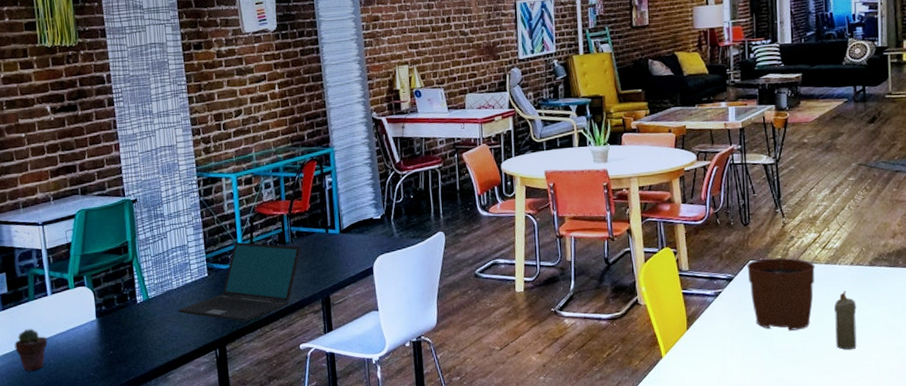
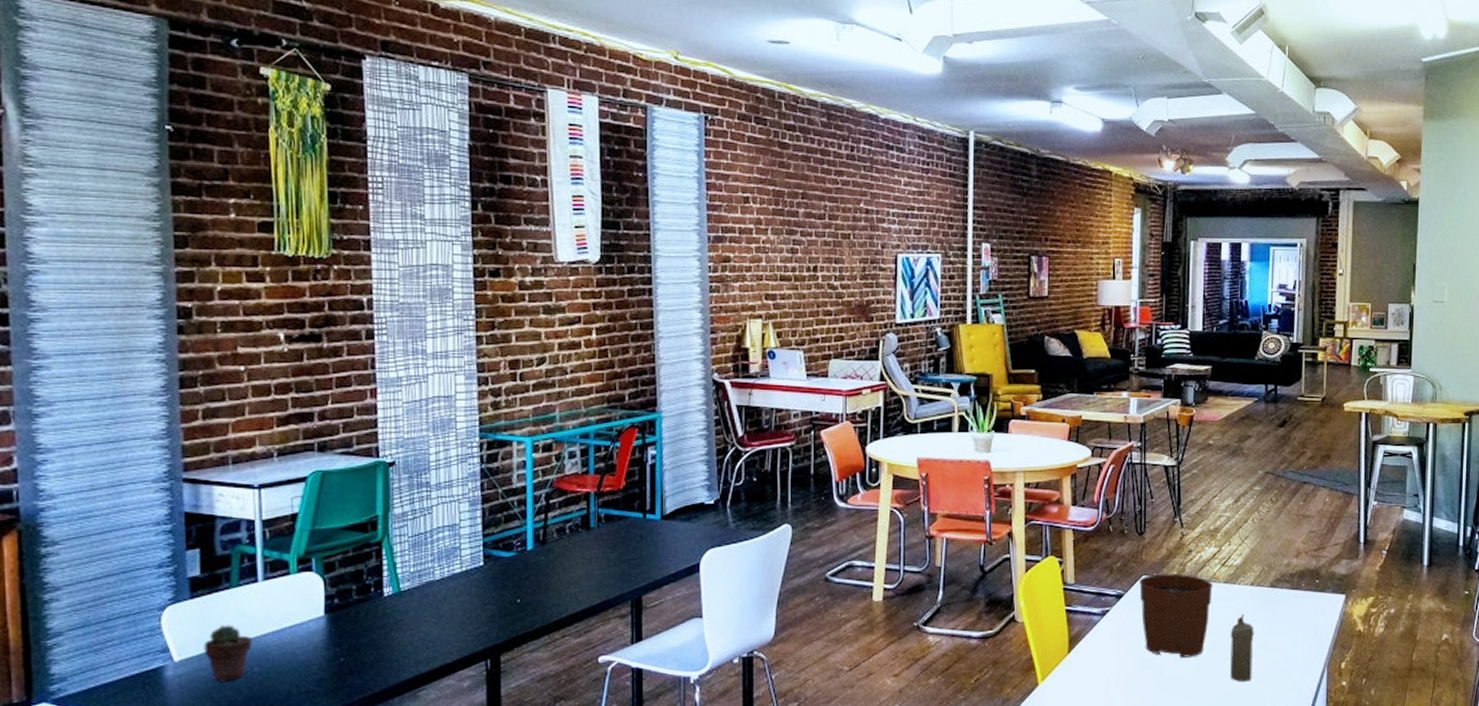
laptop: present [178,242,301,322] -> none [440,523,609,626]

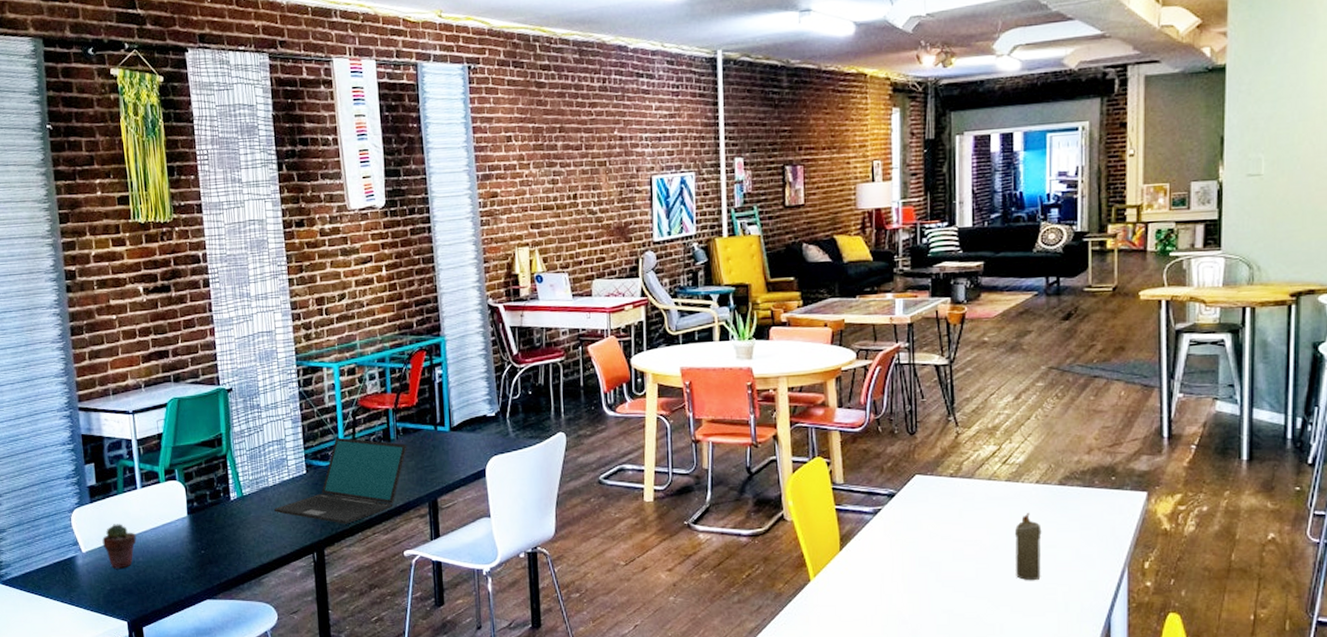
laptop: none [440,523,609,626] -> present [274,437,407,524]
plant pot: present [1139,549,1213,658] -> none [912,448,993,556]

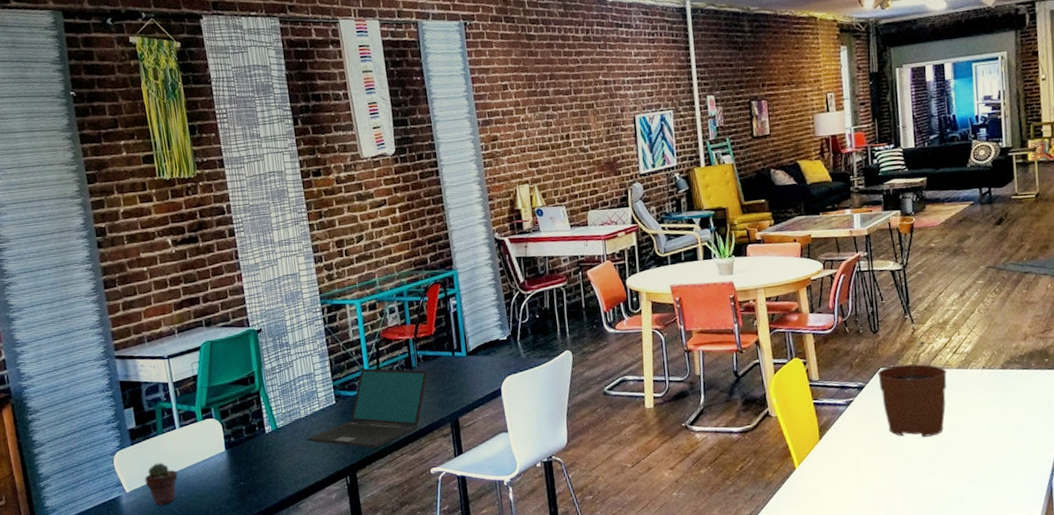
plant pot: none [912,448,993,556] -> present [878,341,947,437]
candle: present [1015,513,1042,580] -> none [968,395,992,454]

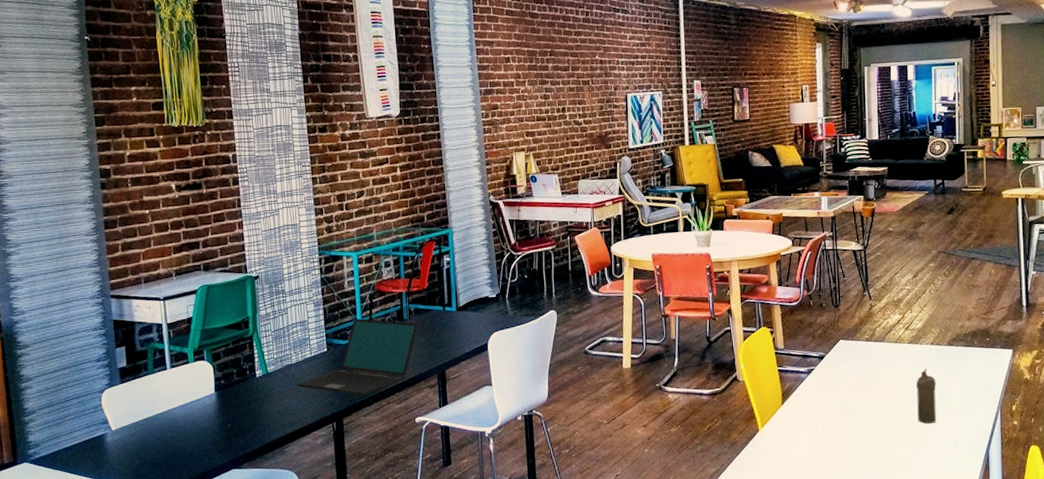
potted succulent: present [144,462,178,506] -> none [132,402,165,444]
plant pot: present [878,341,947,437] -> none [837,317,899,405]
candle: none [968,395,992,454] -> present [916,369,936,423]

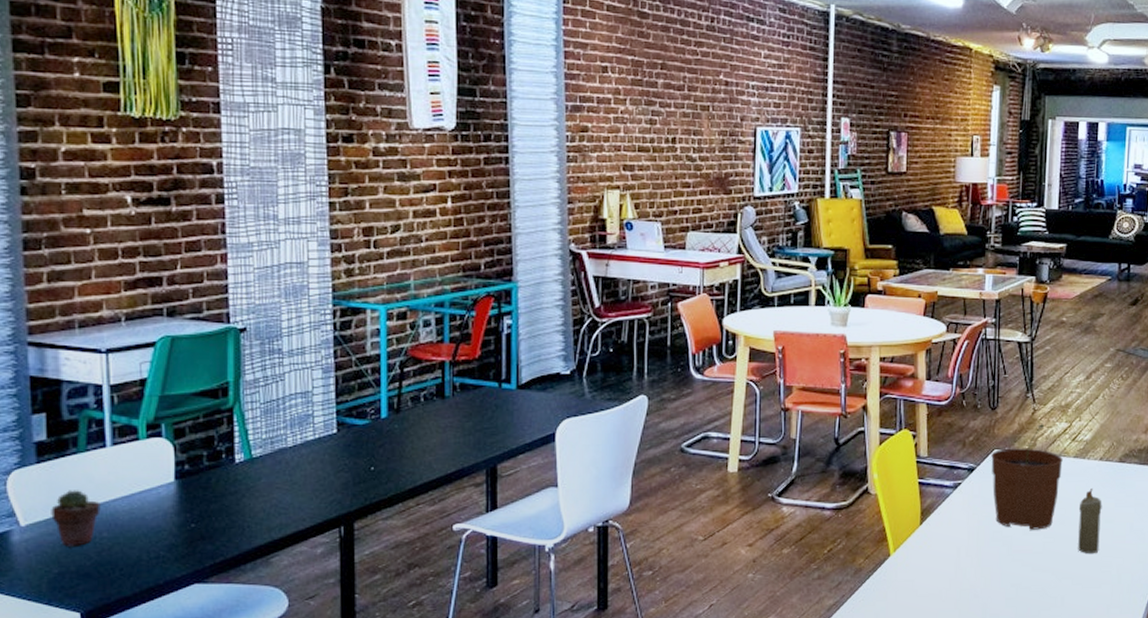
potted succulent: none [132,402,165,444] -> present [51,490,101,547]
laptop: present [297,318,419,396] -> none [293,391,464,493]
plant pot: none [837,317,899,405] -> present [991,424,1063,530]

